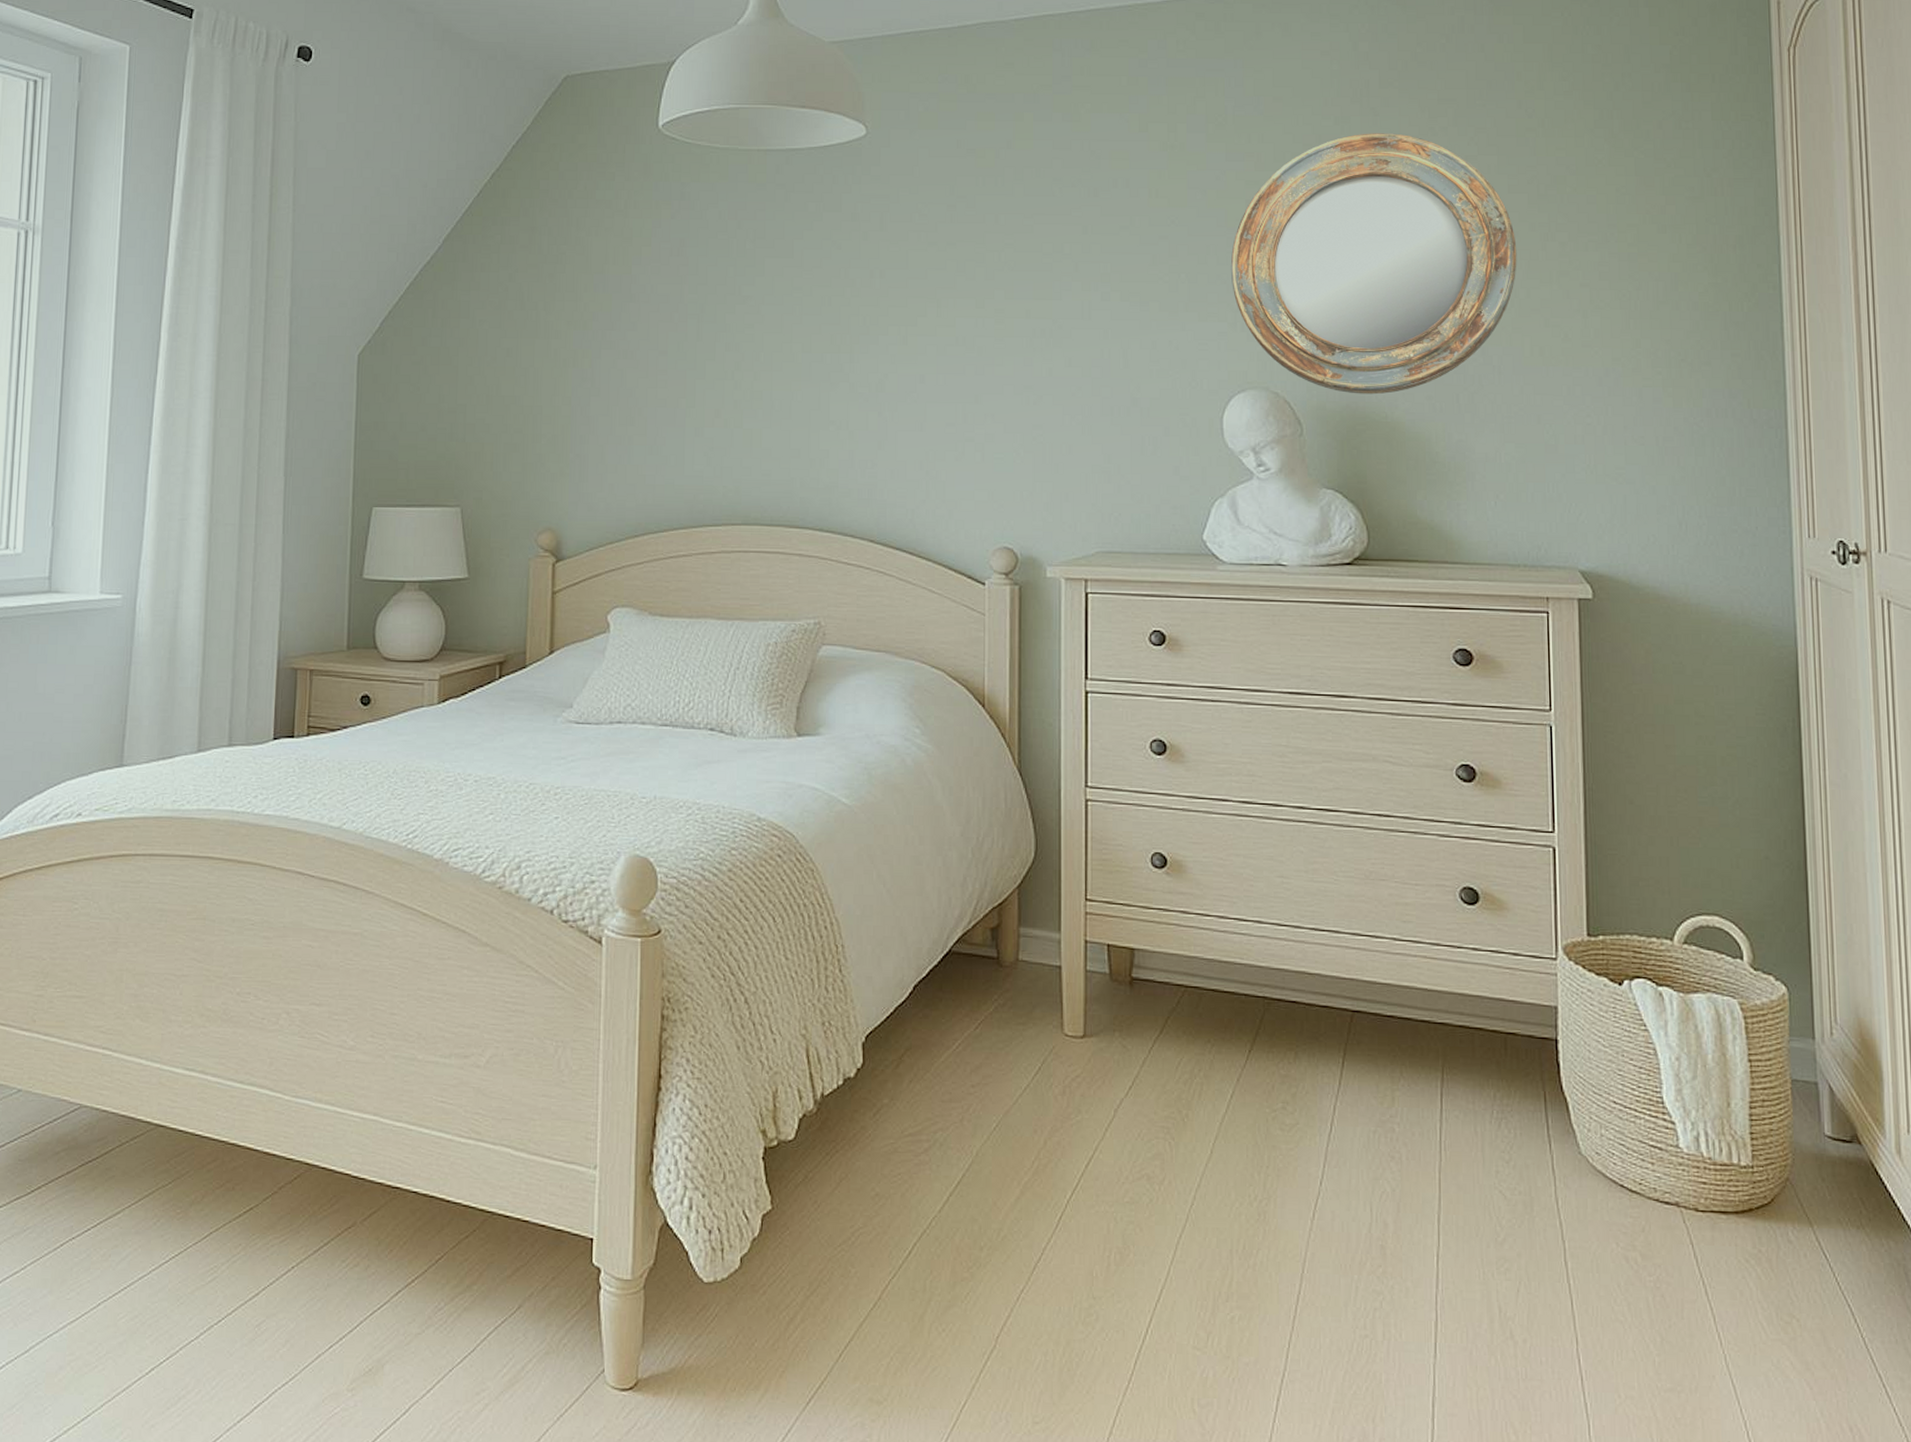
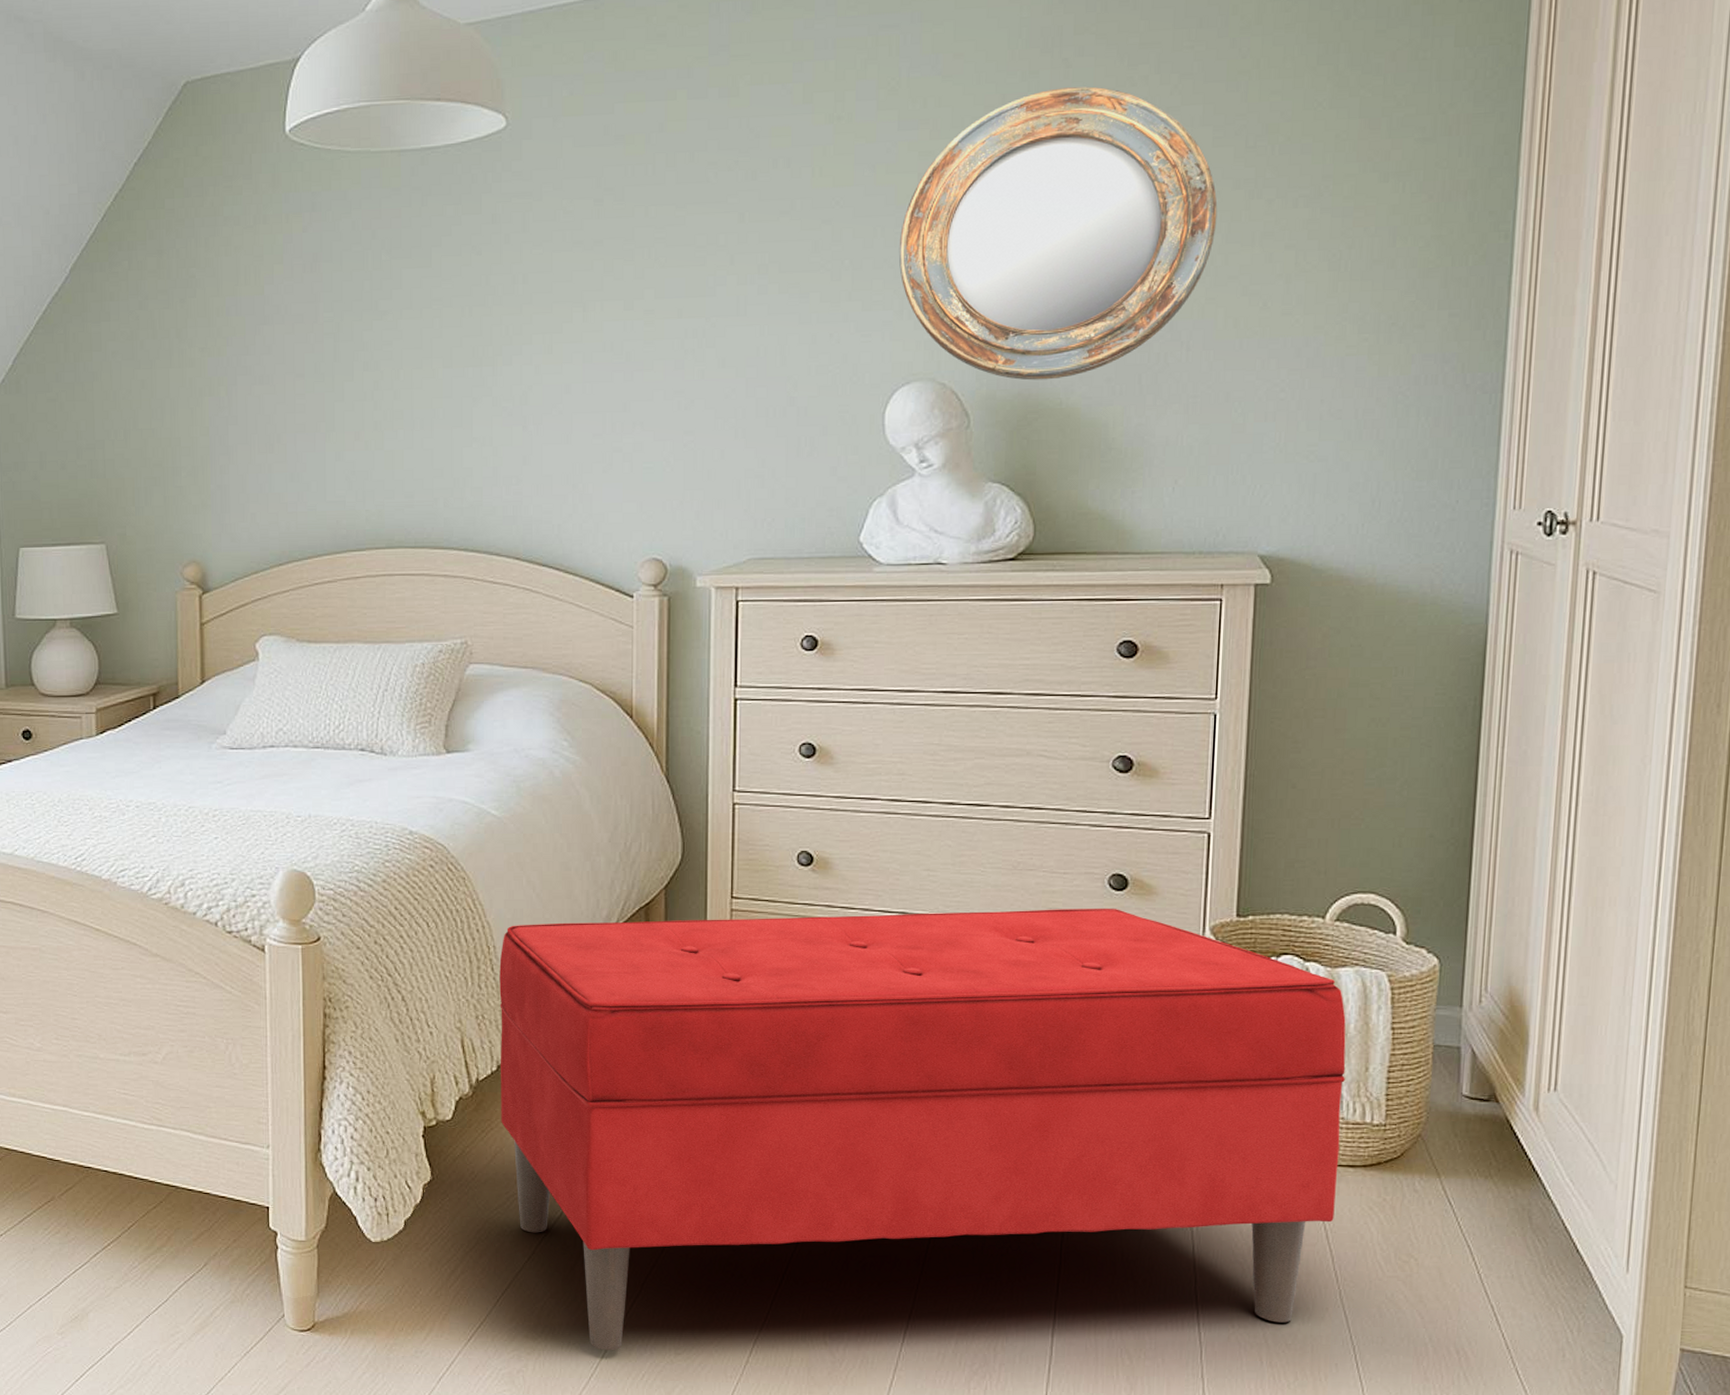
bench: none [846,921,1711,1418] -> present [499,909,1346,1351]

